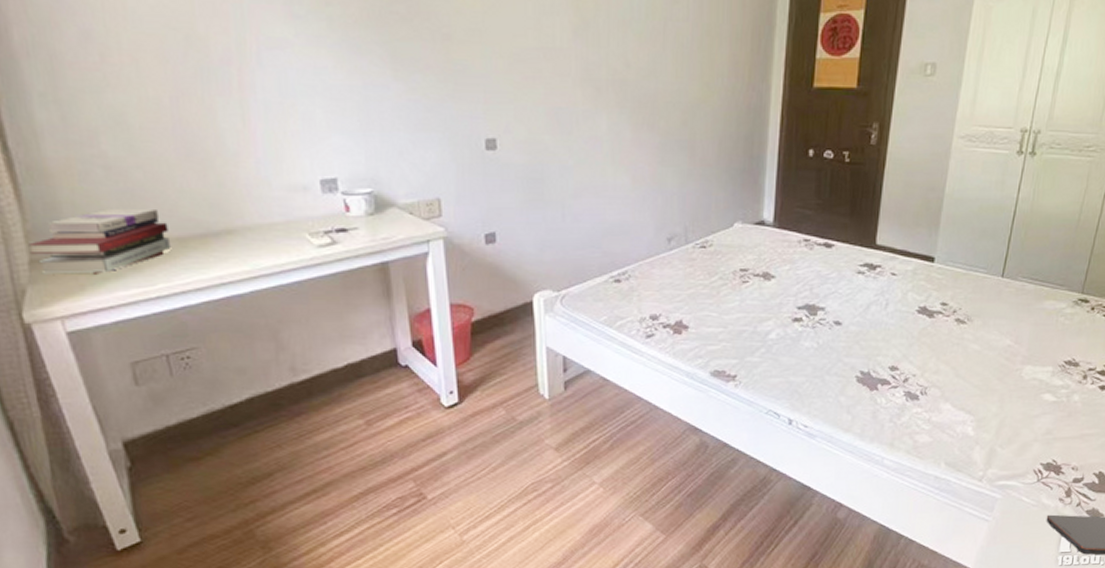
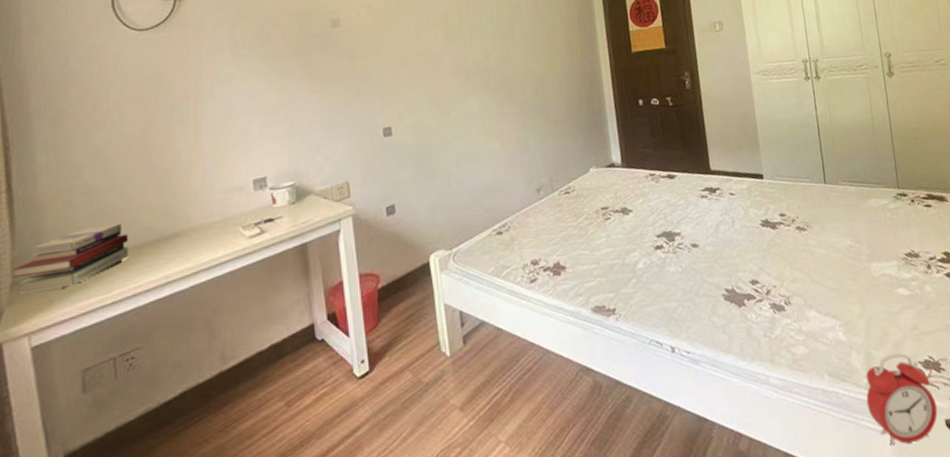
alarm clock: none [975,453,1046,531] -> present [865,353,938,446]

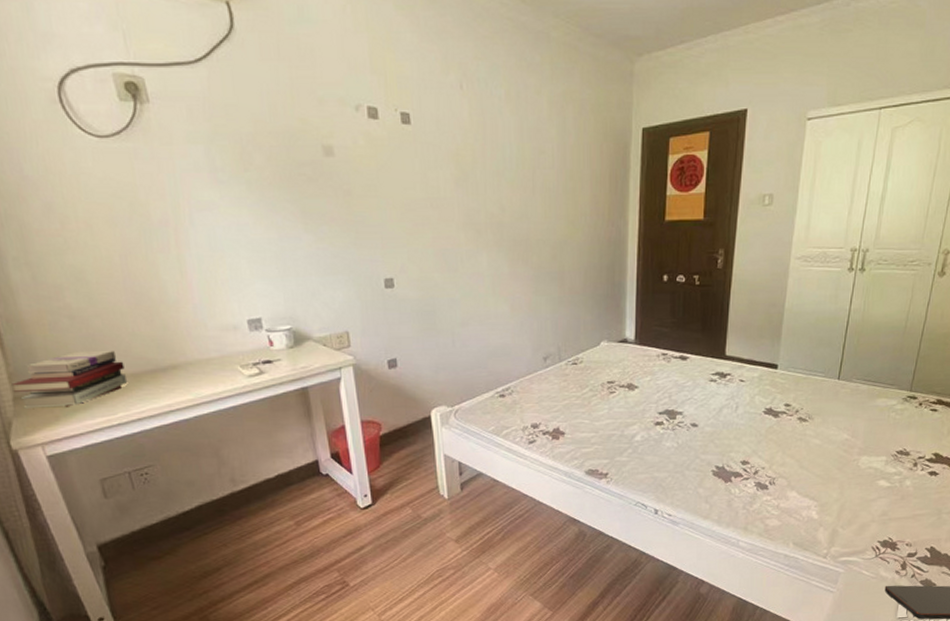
alarm clock: present [865,353,938,446] -> none [820,533,883,601]

